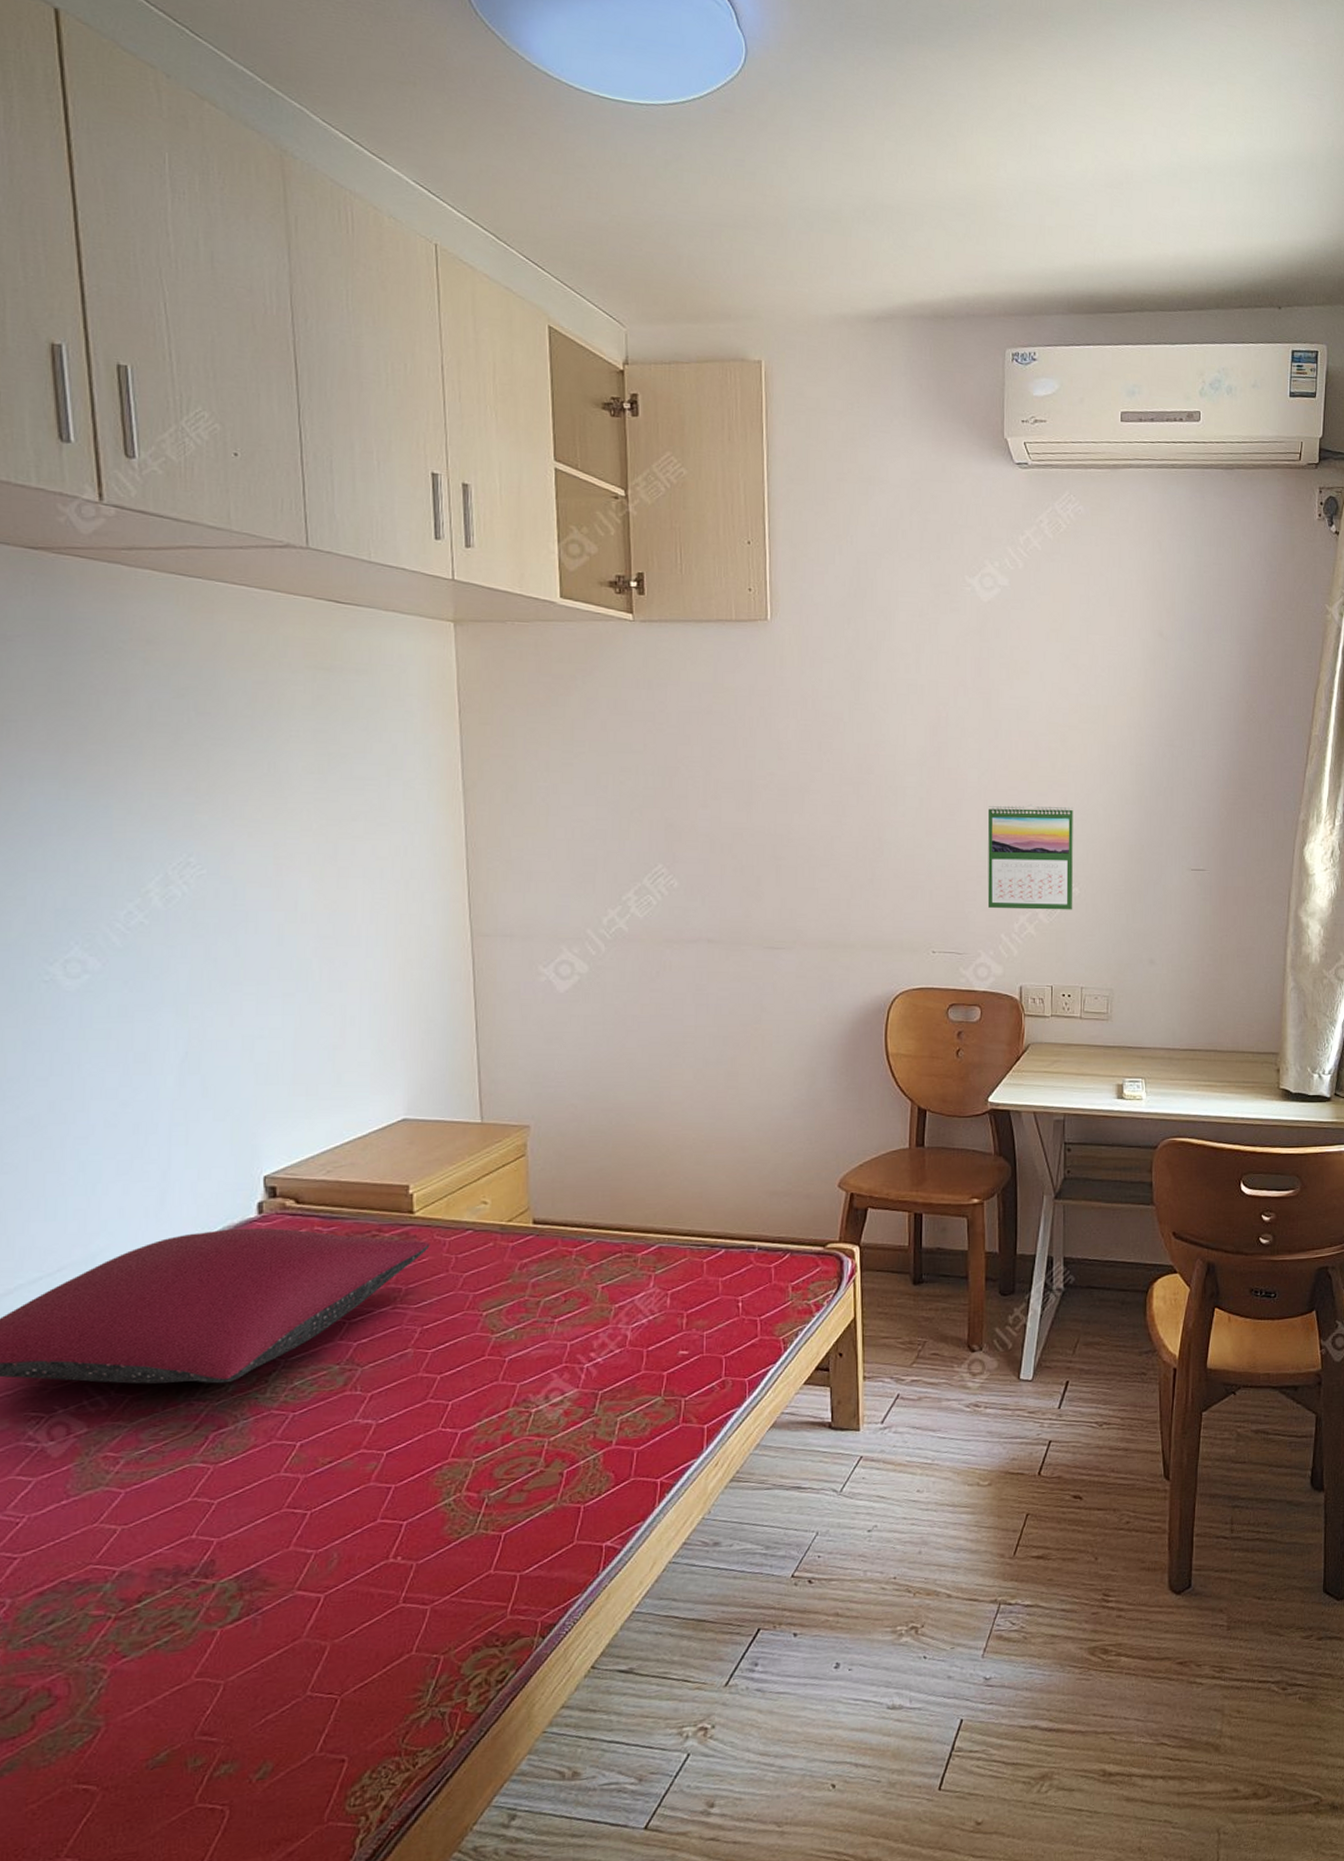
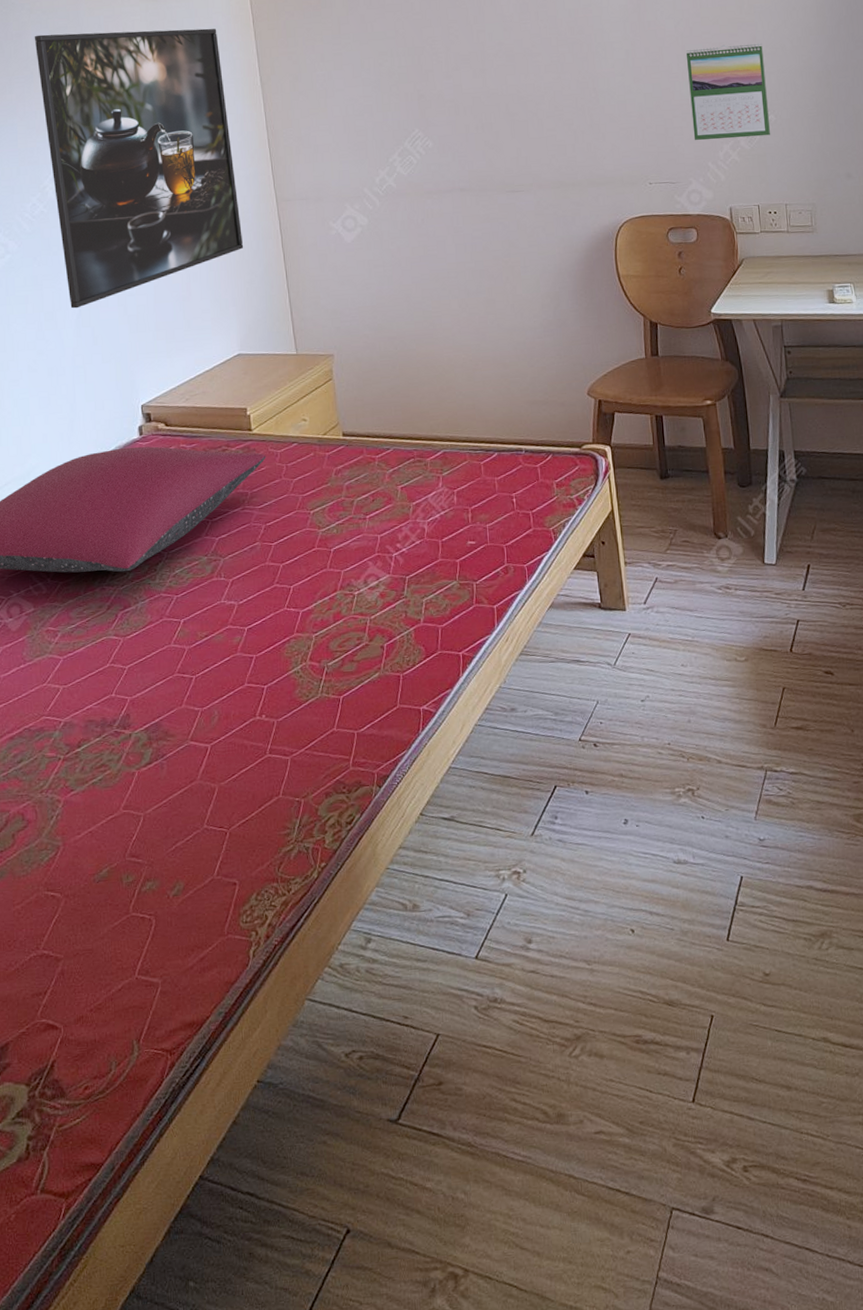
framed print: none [148,693,423,1050] -> present [34,28,244,309]

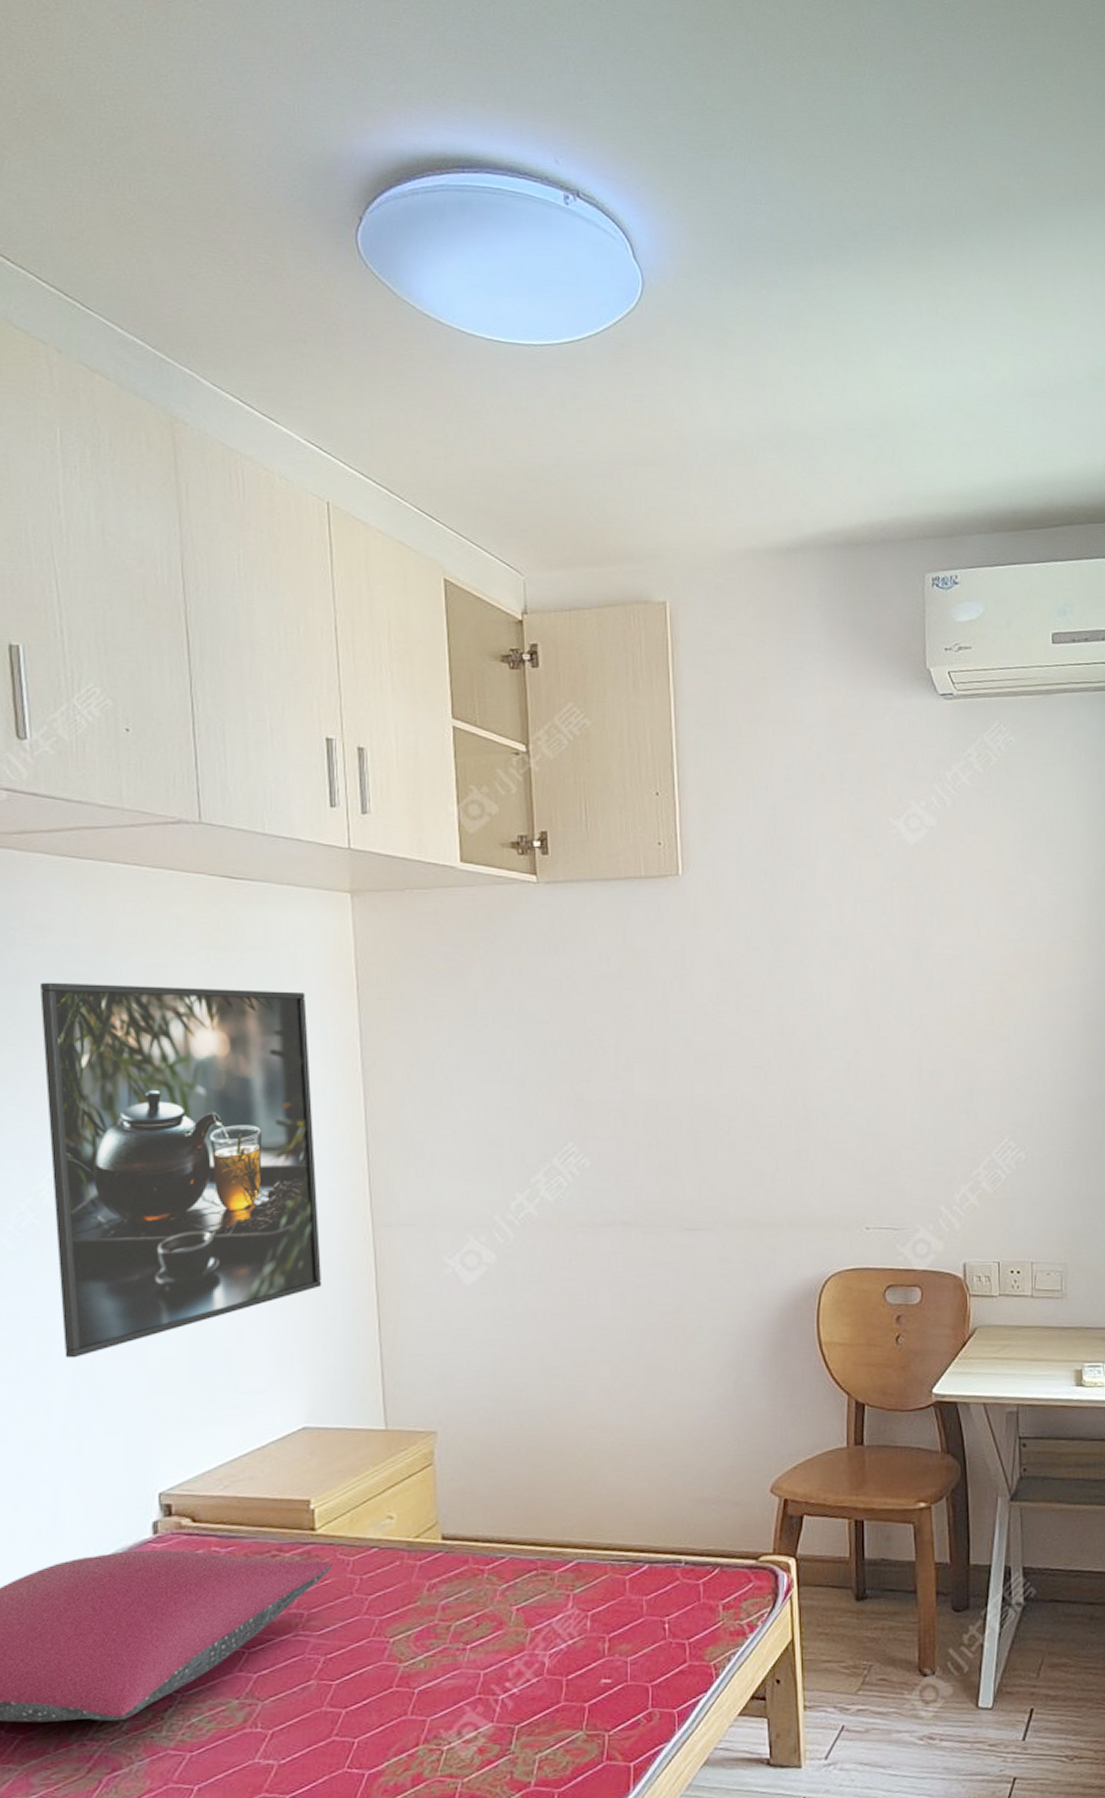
calendar: present [686,43,771,141] -> none [921,1061,1019,1179]

